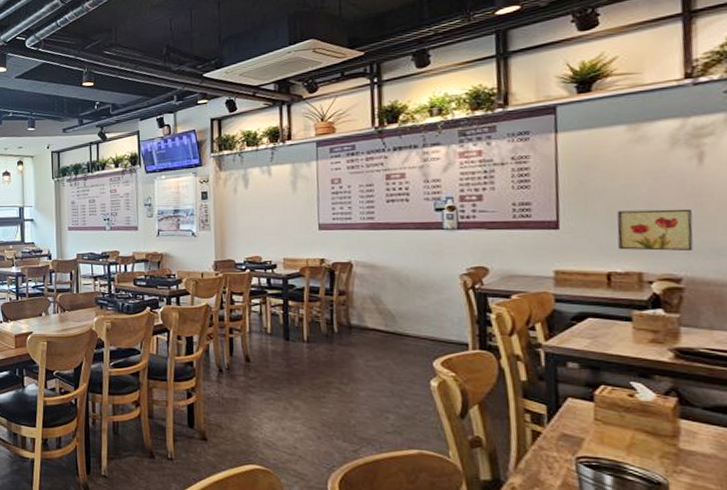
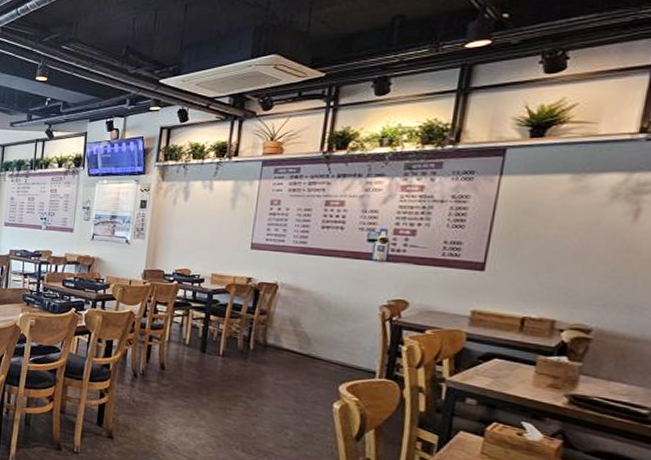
wall art: present [617,208,693,251] -> none [538,258,616,304]

